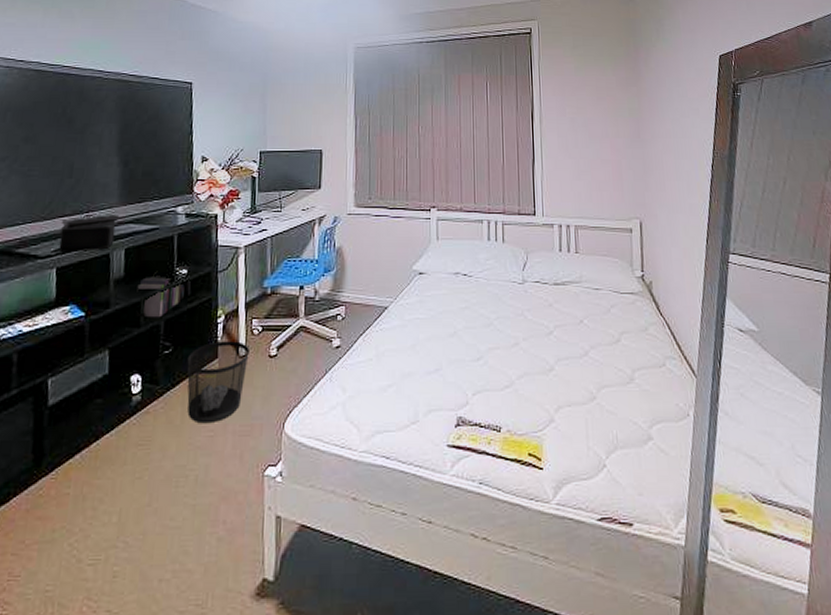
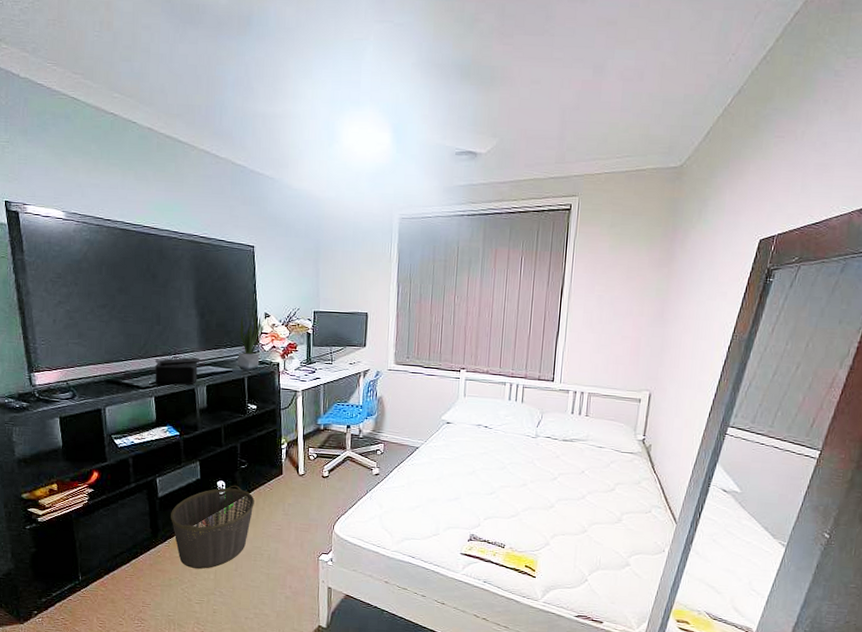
basket: none [61,379,180,509] -> present [170,485,255,569]
books: present [136,265,192,317] -> none [218,401,260,440]
potted plant: none [166,160,199,228] -> present [237,315,263,372]
waste bin: present [187,341,249,424] -> none [259,462,307,521]

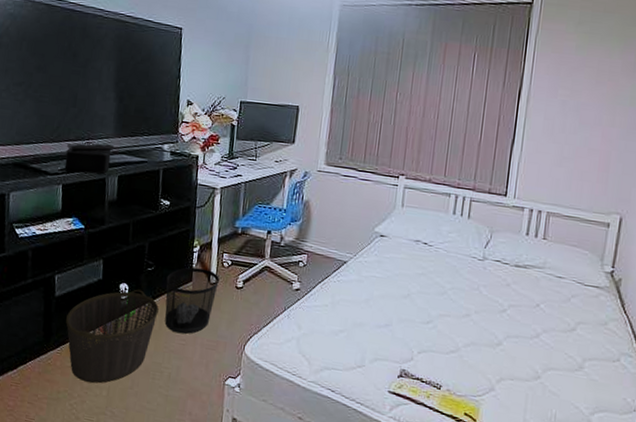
potted plant: present [237,315,263,372] -> none [153,102,183,164]
waste bin: none [259,462,307,521] -> present [165,267,219,334]

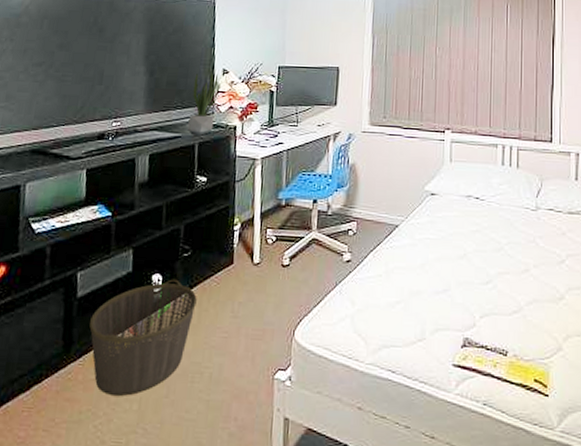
speaker: present [64,143,115,175] -> none [89,120,145,156]
potted plant: none [153,102,183,164] -> present [188,72,219,137]
waste bin: present [165,267,219,334] -> none [204,248,263,326]

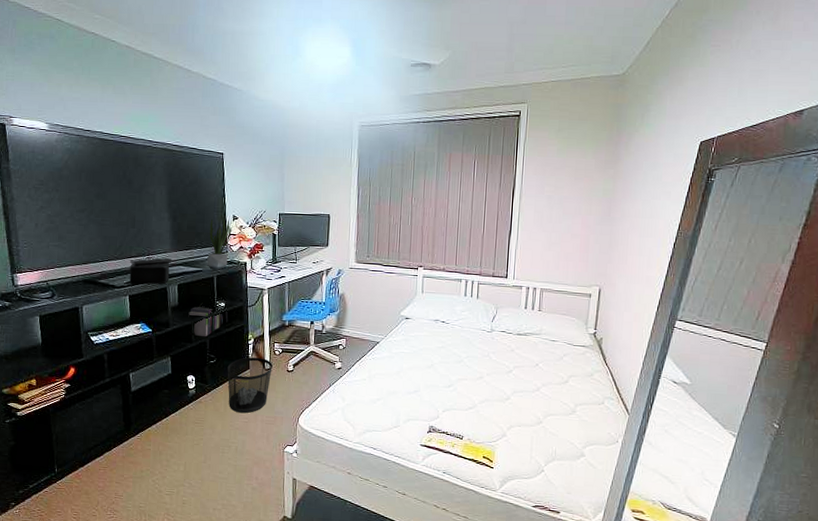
speaker: none [89,120,145,156] -> present [129,257,172,285]
basket: present [89,279,197,396] -> none [142,379,223,461]
books: none [158,172,211,221] -> present [188,299,229,336]
waste bin: none [204,248,263,326] -> present [227,357,273,414]

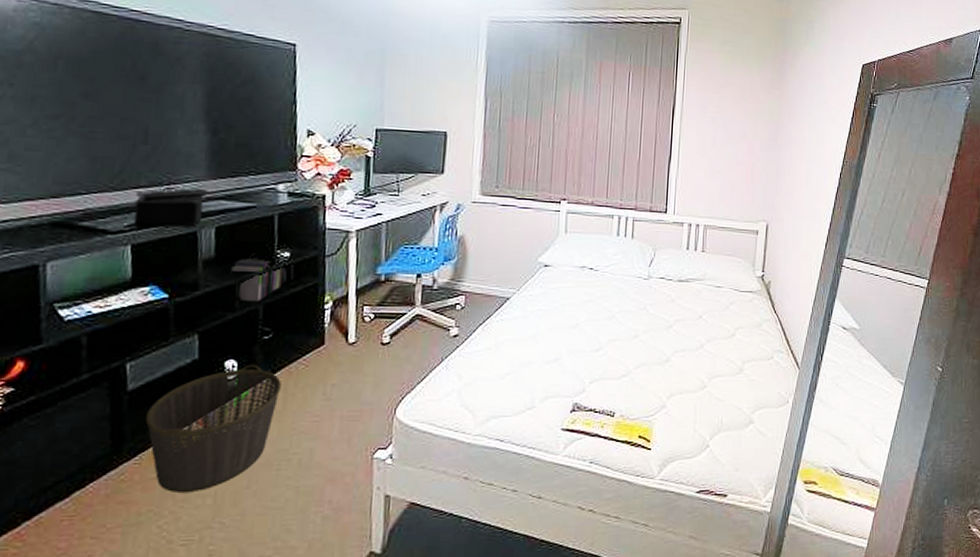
basket: none [142,379,223,461] -> present [145,364,282,492]
potted plant: present [207,218,231,271] -> none [264,133,304,207]
waste bin: present [227,357,273,414] -> none [289,328,360,409]

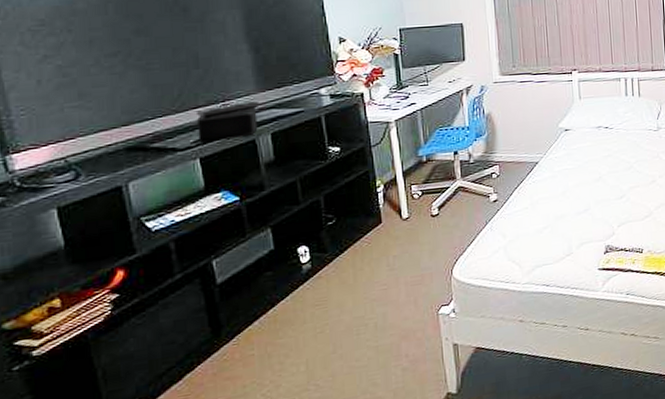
basket: present [145,364,282,492] -> none [236,247,350,365]
books: present [230,247,295,301] -> none [290,143,347,195]

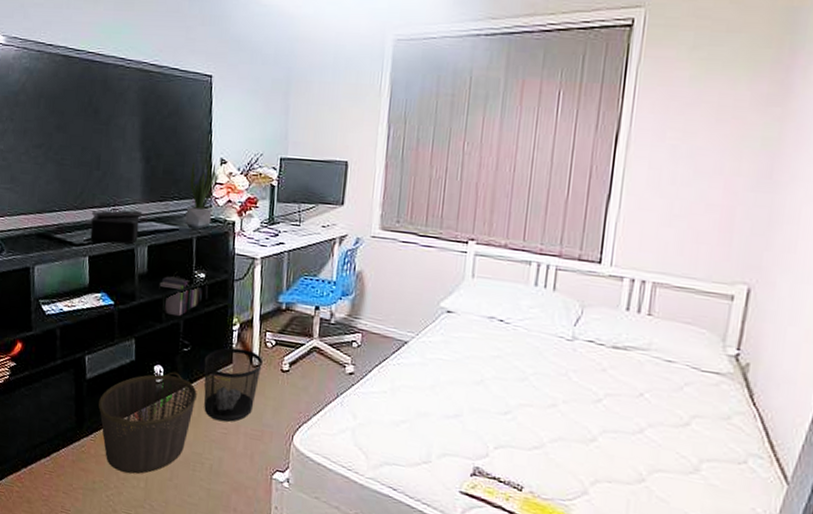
basket: none [236,247,350,365] -> present [98,371,197,474]
books: none [290,143,347,195] -> present [158,268,209,316]
potted plant: none [308,42,340,109] -> present [185,161,217,231]
waste bin: none [352,206,412,280] -> present [204,347,263,422]

